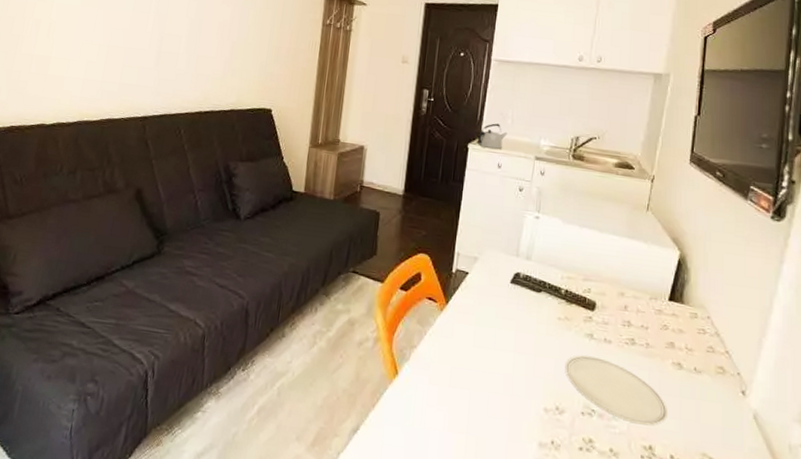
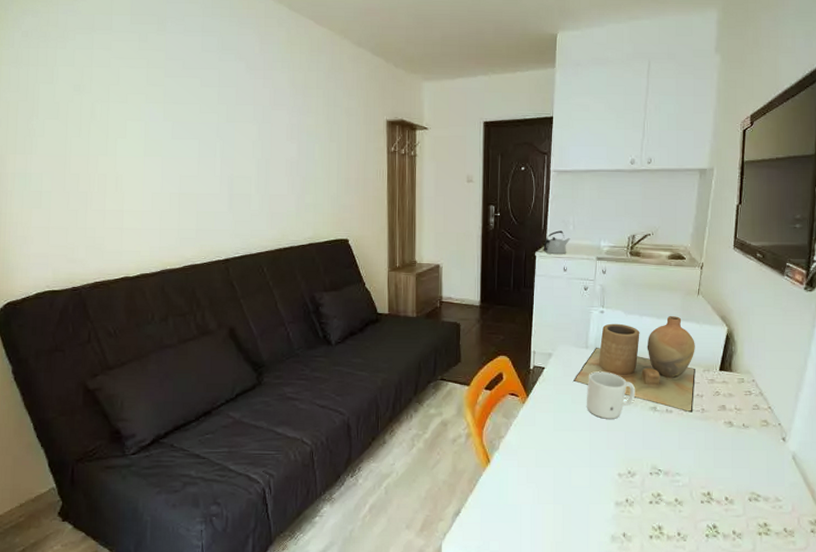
vase: none [500,231,642,346] -> present [574,316,695,413]
mug: none [513,284,570,342] -> present [587,371,636,419]
plate: present [565,355,667,426] -> none [634,426,722,476]

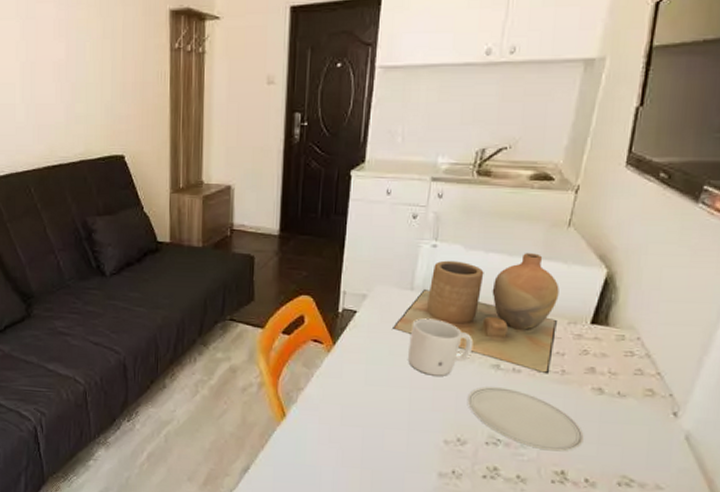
kettle: present [543,230,570,255] -> none [361,143,398,174]
plate: none [634,426,722,476] -> present [467,387,584,452]

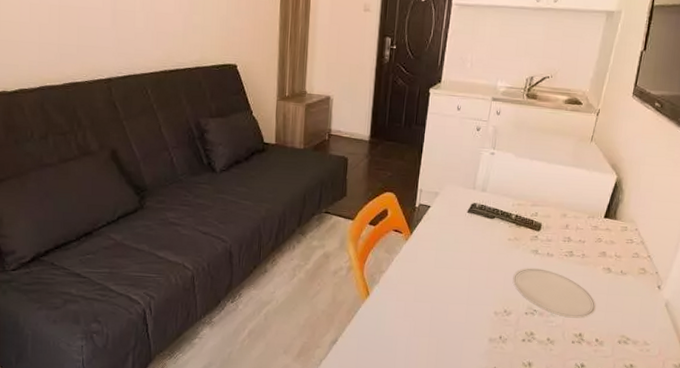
vase: present [393,253,560,374] -> none [458,161,583,257]
mug: present [408,318,474,376] -> none [469,212,519,260]

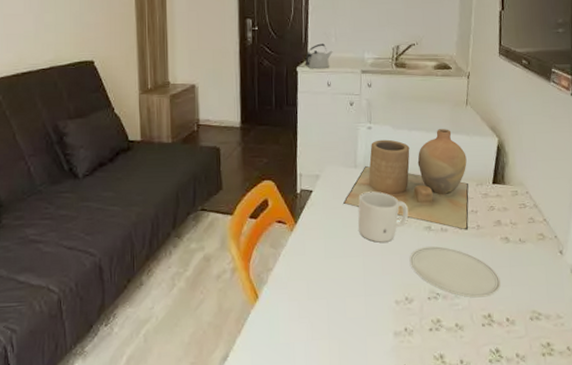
kettle: none [438,68,467,93] -> present [305,43,333,69]
vase: none [458,161,583,257] -> present [343,129,469,230]
mug: none [469,212,519,260] -> present [358,191,409,243]

